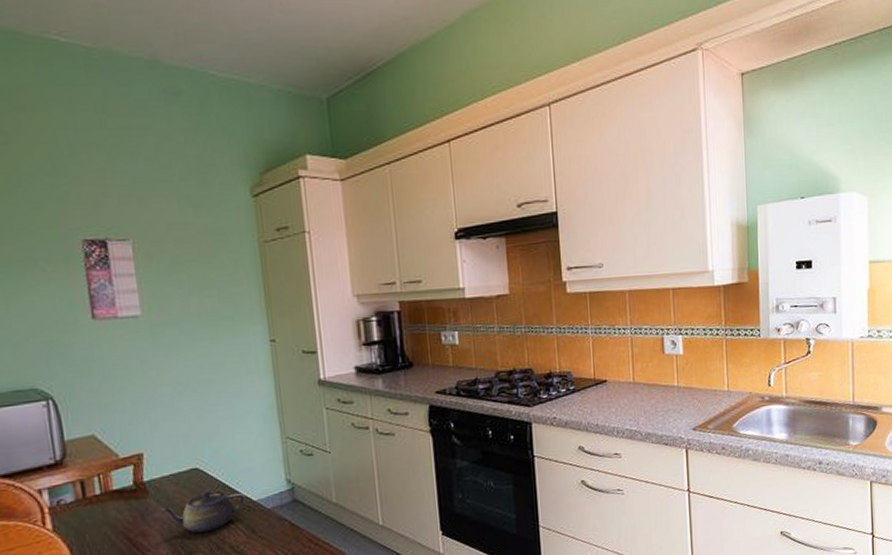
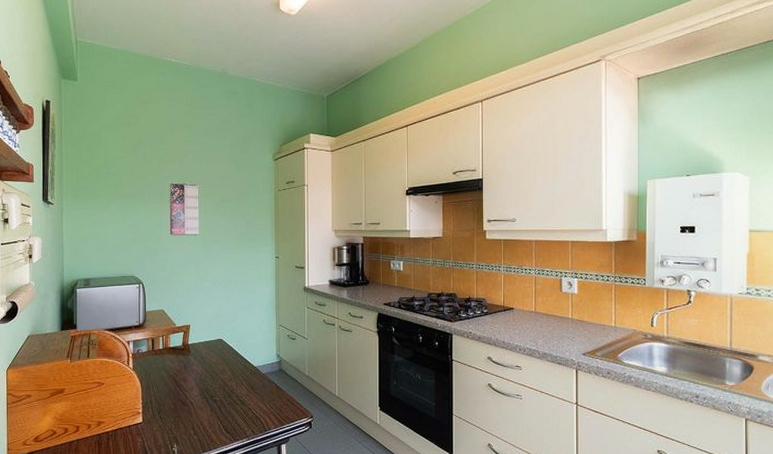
teapot: present [160,490,246,534] -> none [196,355,250,384]

